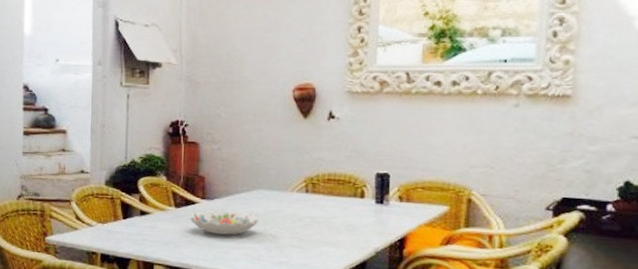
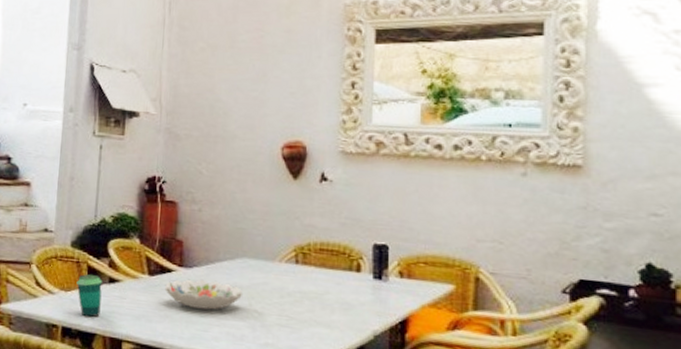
cup: none [112,208,134,245] -> present [76,274,103,318]

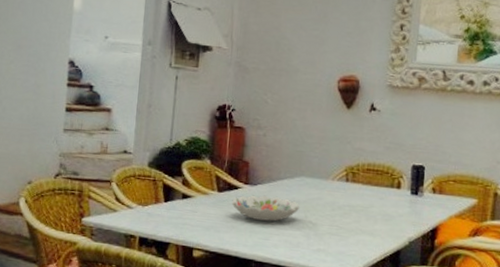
cup: present [76,274,103,318] -> none [153,191,176,229]

